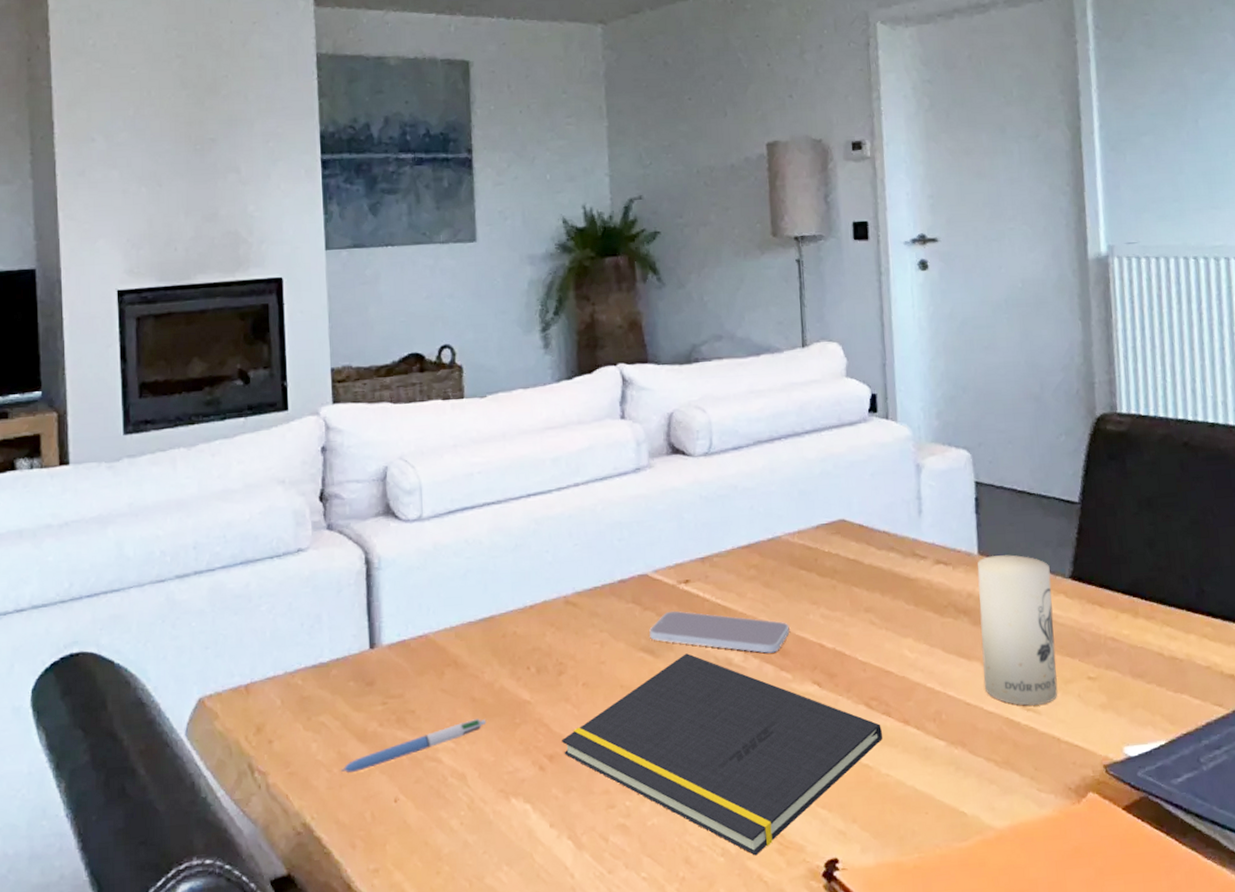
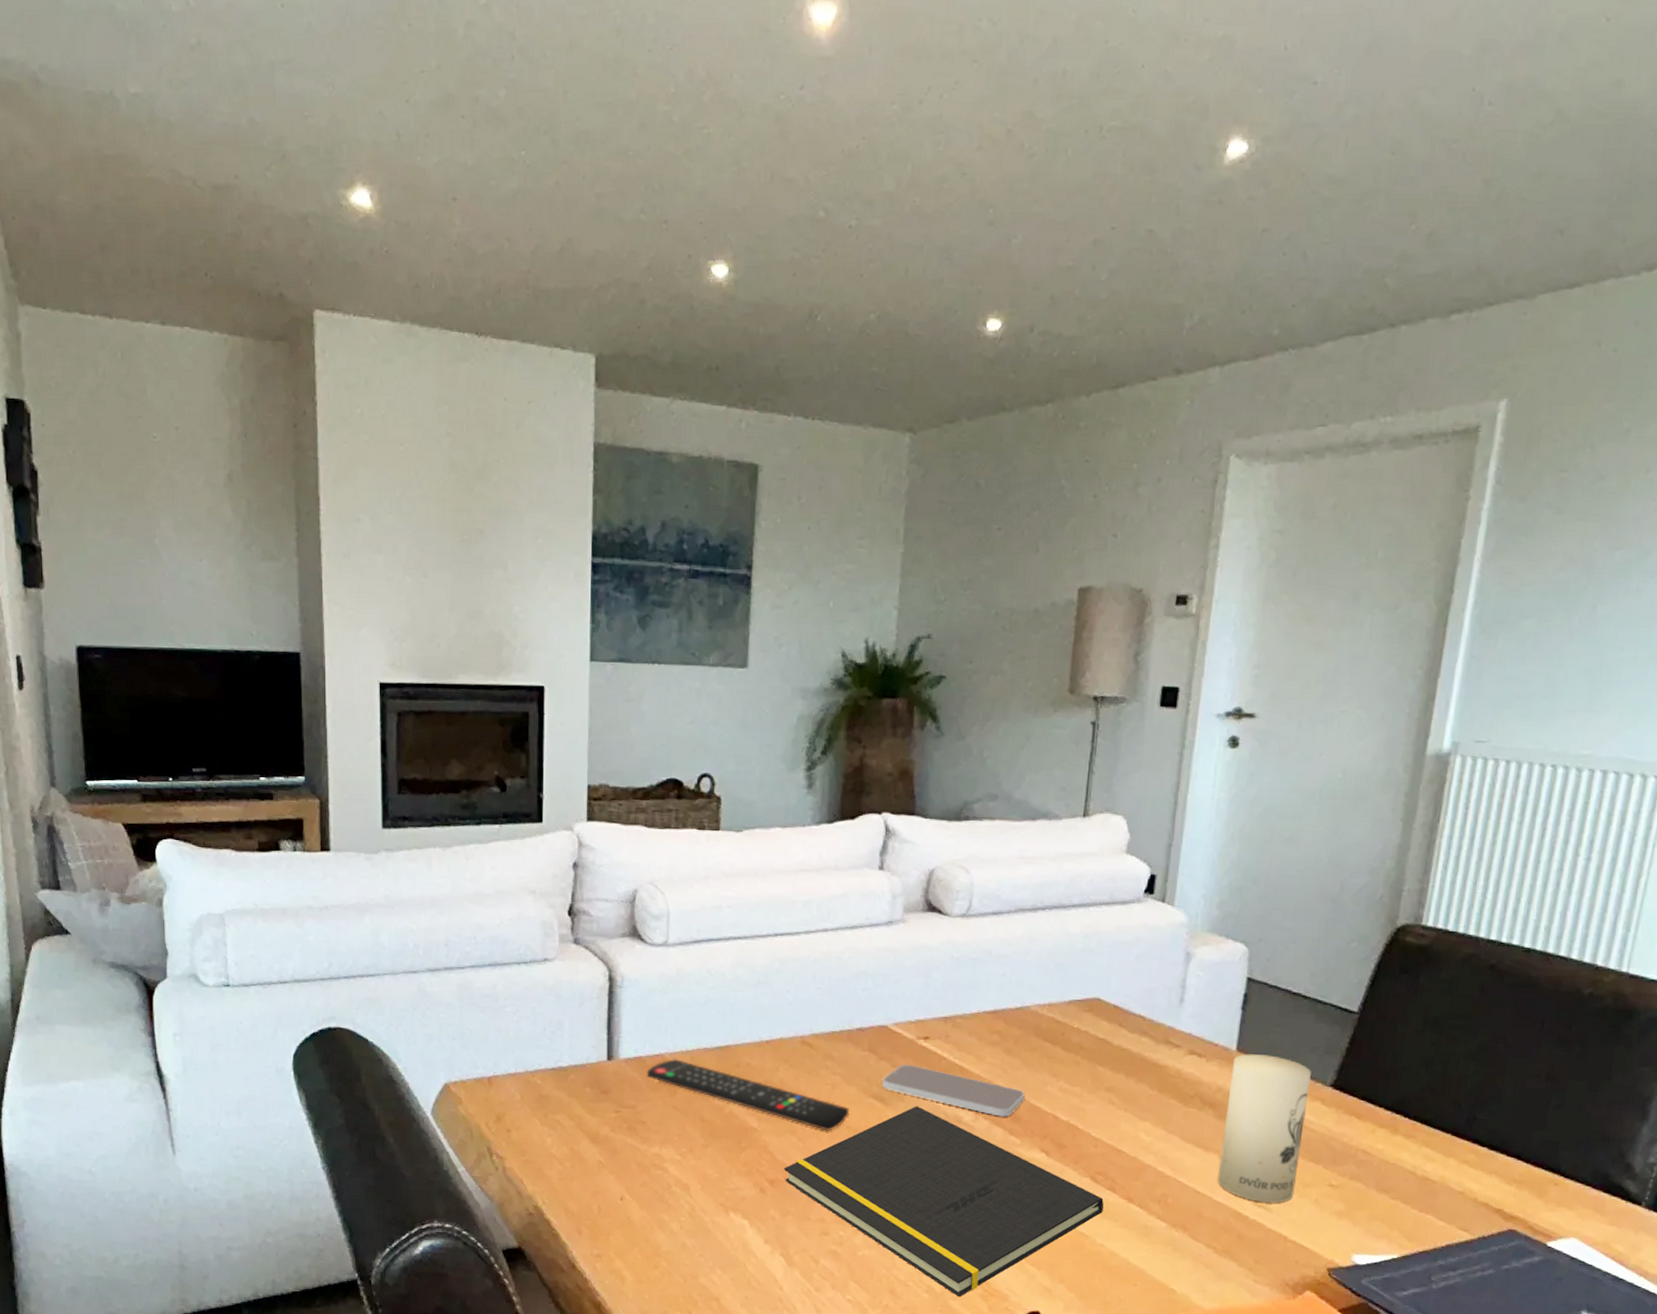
pen: present [341,719,487,773] -> none [573,1137,713,1169]
remote control: none [411,637,622,693] -> present [646,1058,850,1131]

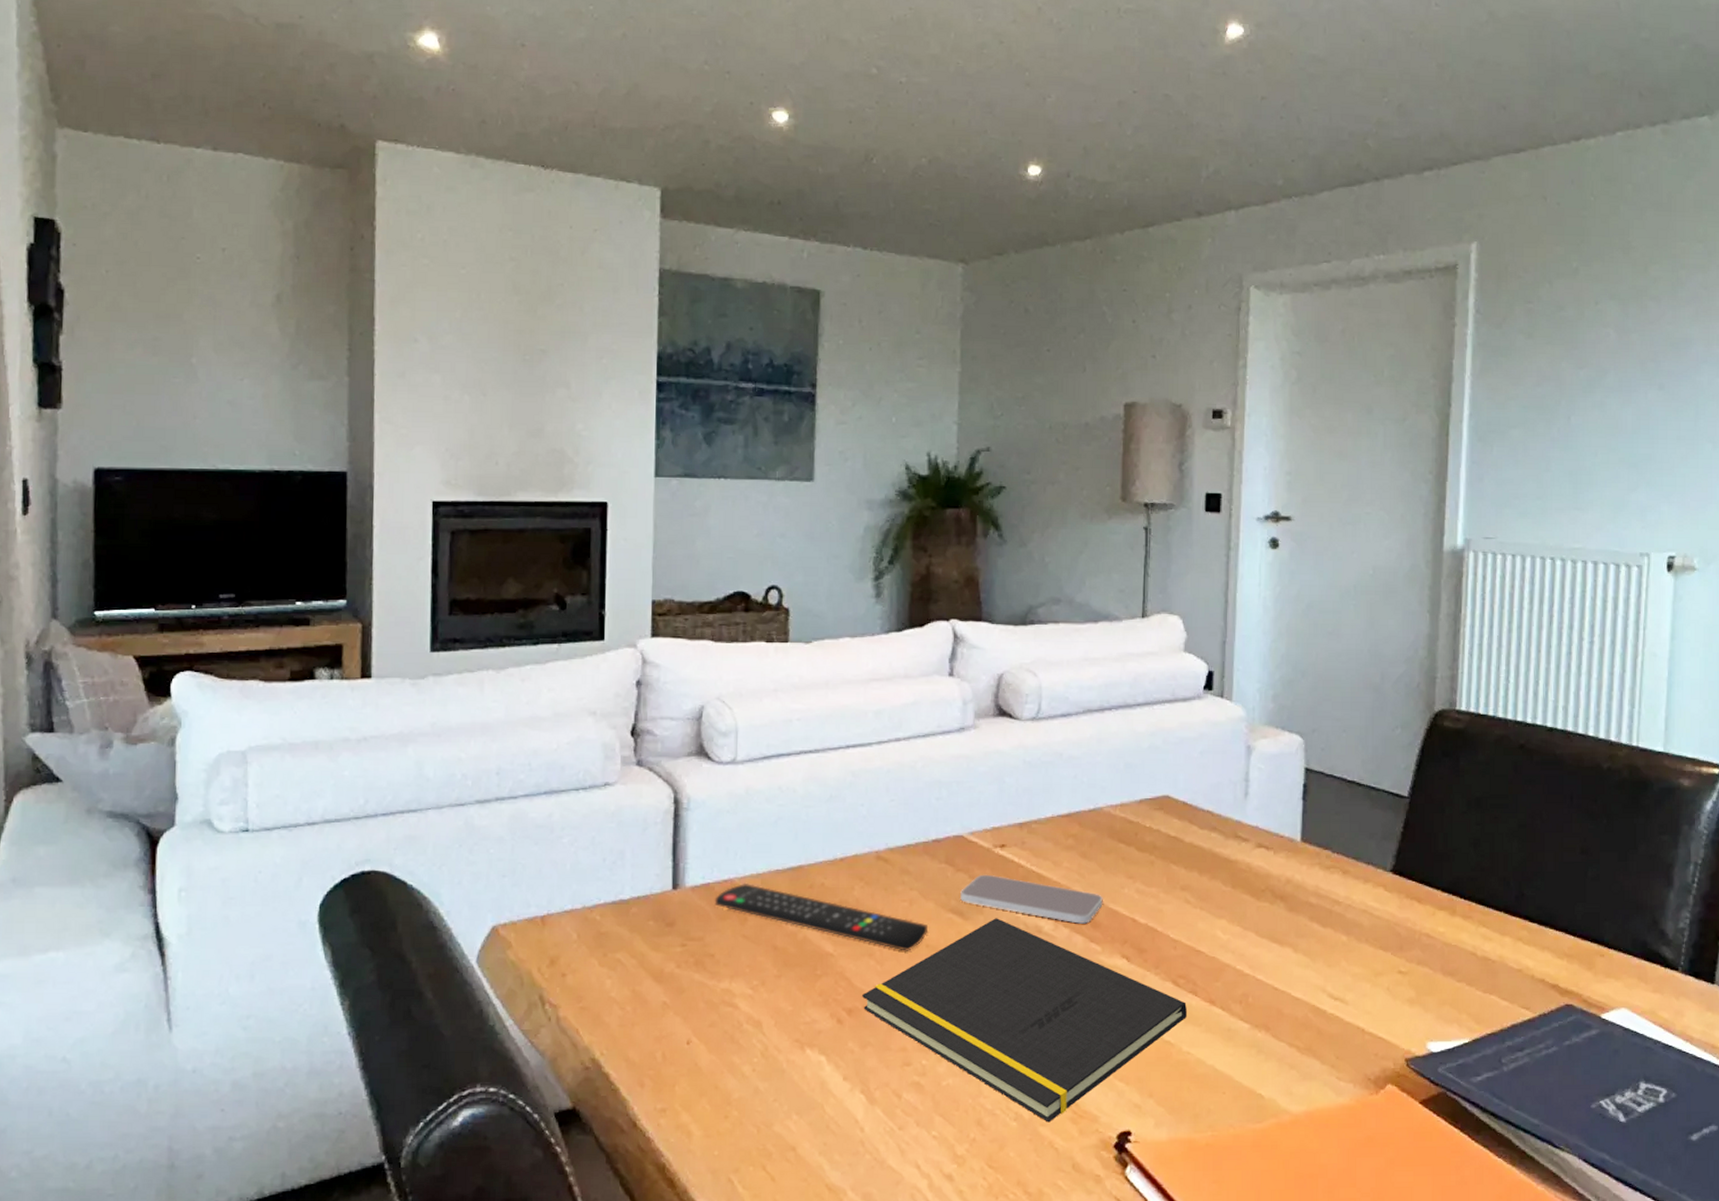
candle: present [1217,1054,1312,1203] -> none [1294,844,1373,995]

